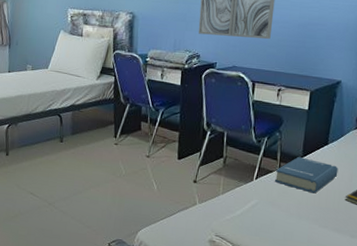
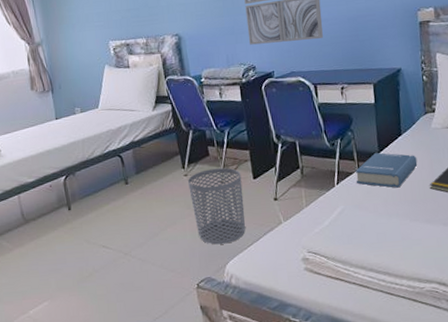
waste bin: none [116,142,167,213] -> present [188,168,246,245]

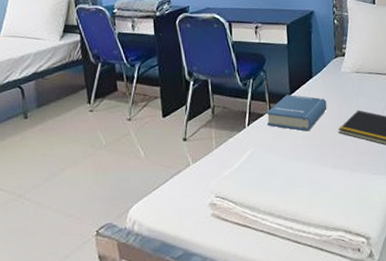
waste bin: present [188,168,246,245] -> none [93,104,152,187]

